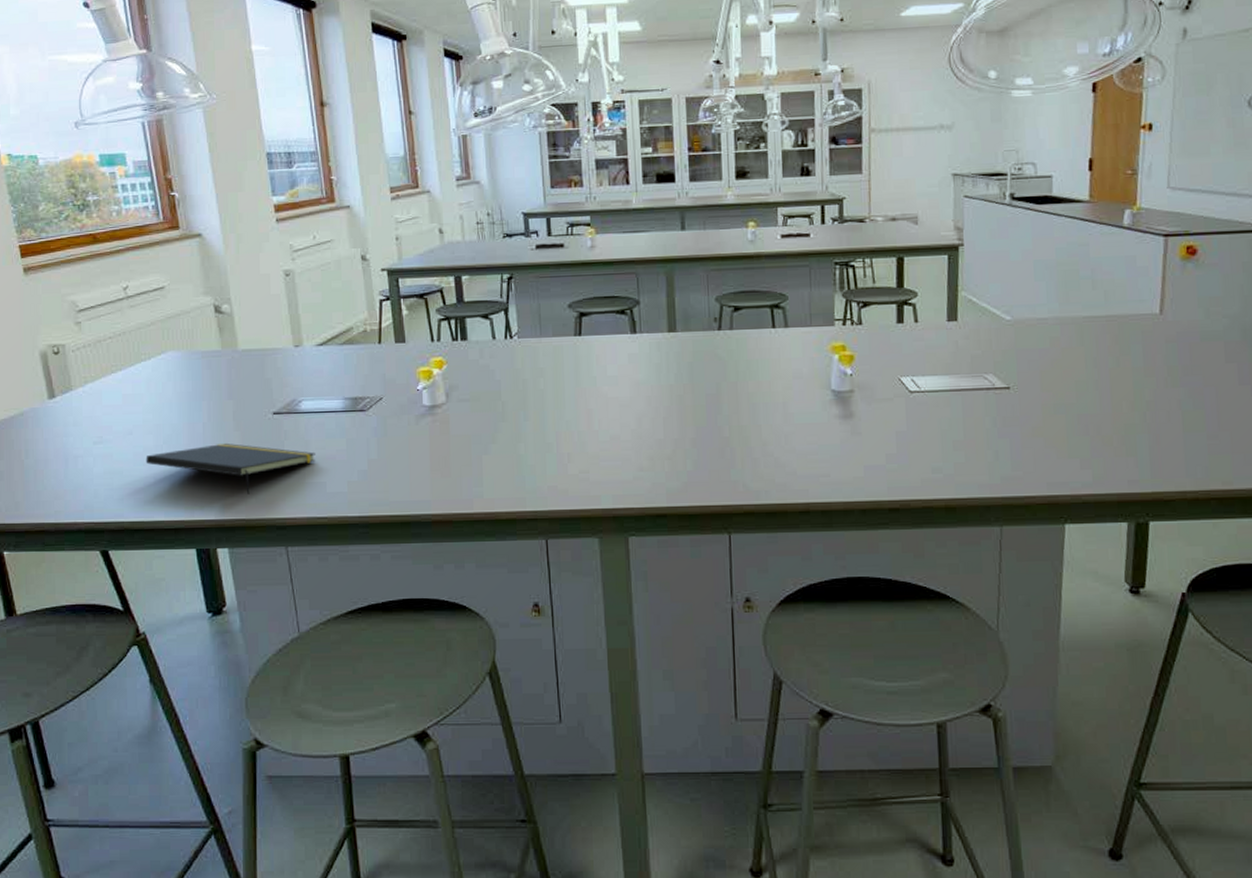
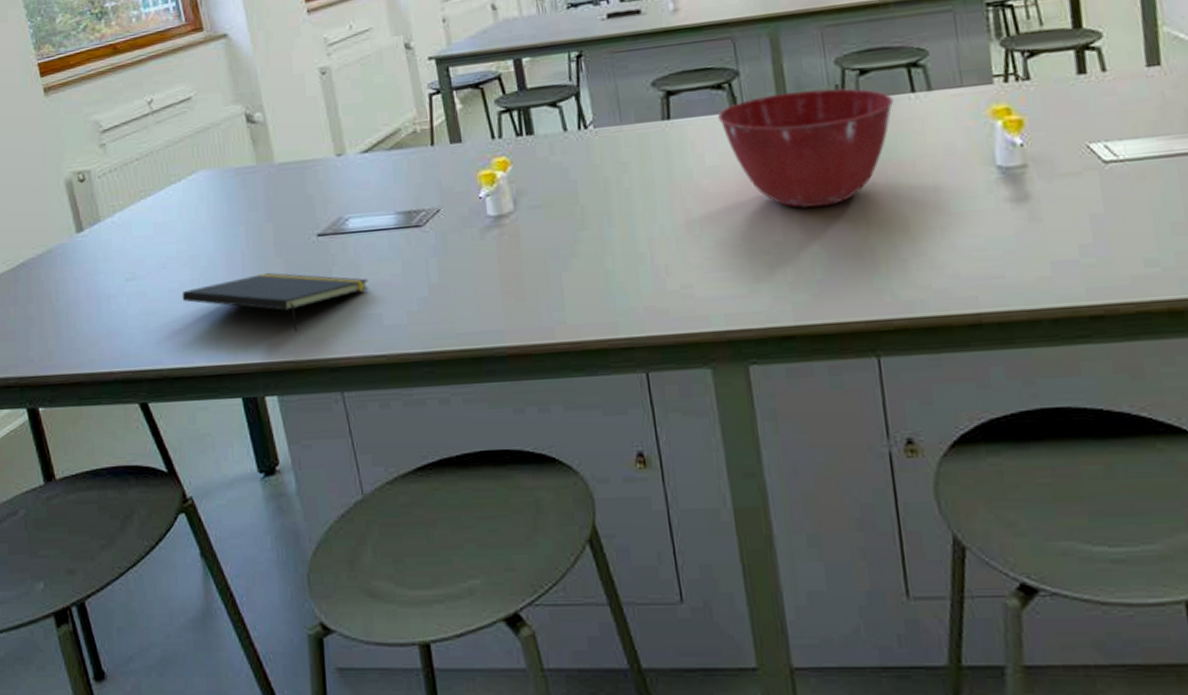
mixing bowl: none [620,320,759,414] -> present [718,88,894,208]

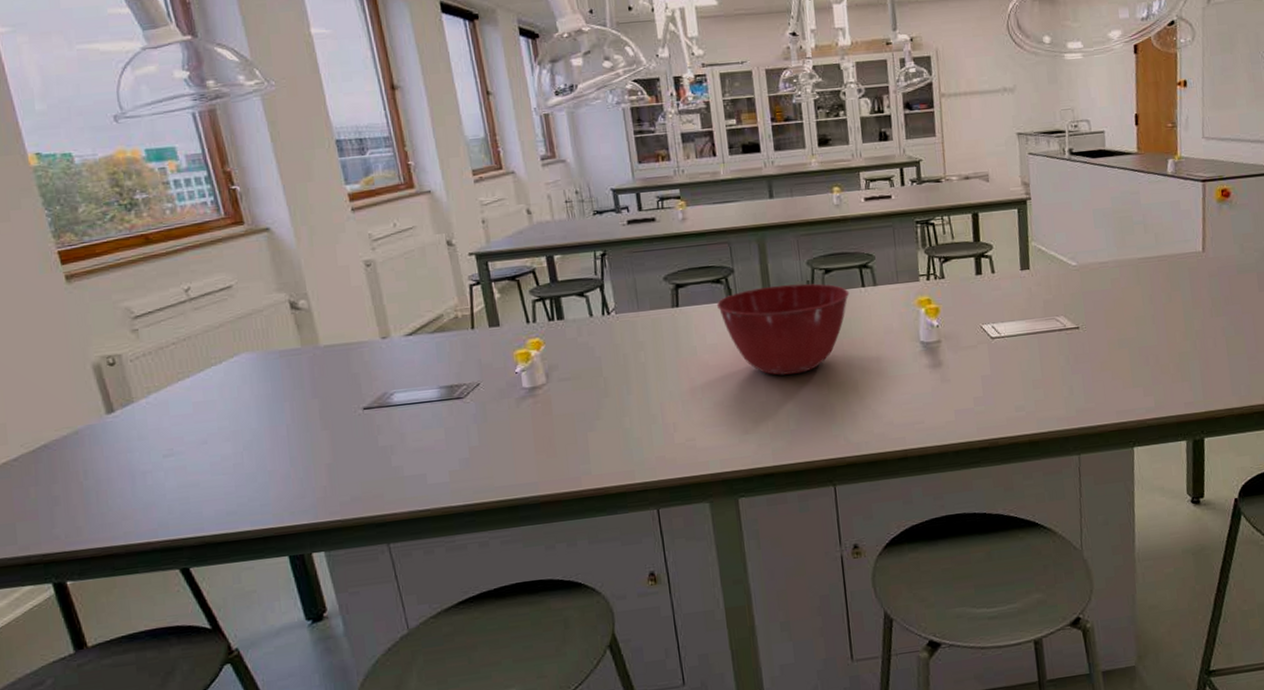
notepad: present [182,273,369,332] -> none [224,443,413,494]

